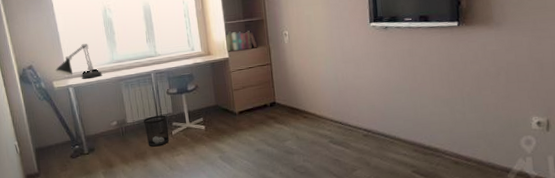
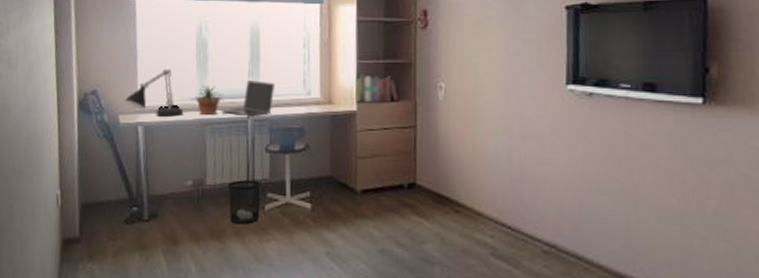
potted plant: none [106,52,132,75] -> present [190,85,225,116]
laptop: none [130,44,168,72] -> present [221,80,274,117]

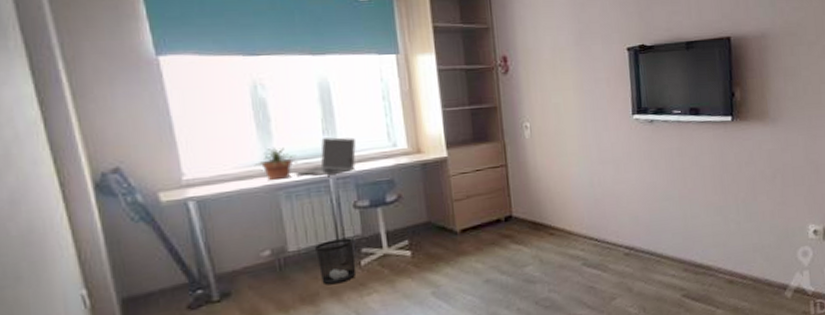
desk lamp: present [123,69,184,117] -> none [162,135,248,188]
books: present [355,74,399,102] -> none [443,121,489,148]

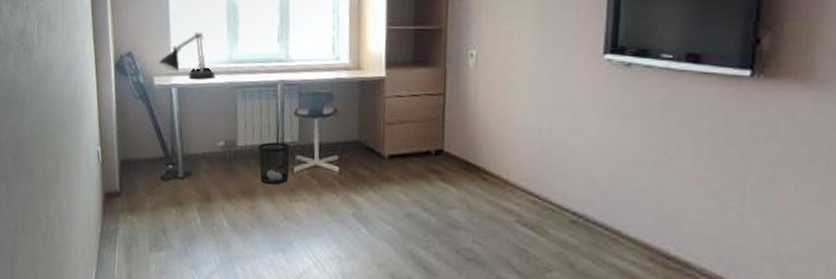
desk lamp: none [162,135,248,188] -> present [158,33,216,80]
potted plant: present [254,147,298,181] -> none [221,49,255,79]
laptop: present [295,137,356,176] -> none [251,45,304,81]

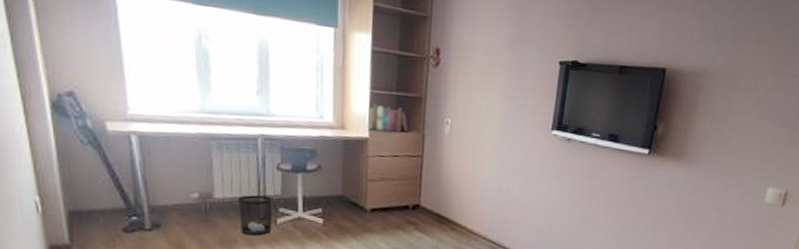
desk lamp: present [158,33,216,80] -> none [110,77,185,129]
books: none [384,40,429,69] -> present [368,104,409,133]

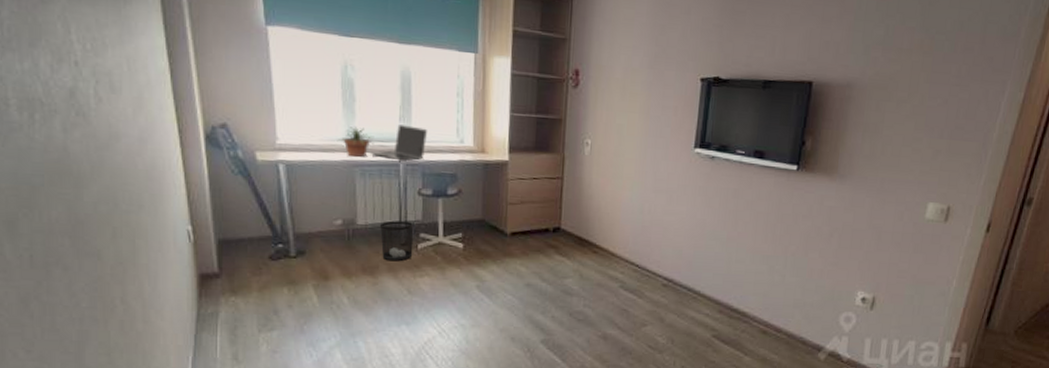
potted plant: none [192,99,231,131] -> present [337,127,375,158]
laptop: none [228,98,286,135] -> present [371,125,427,161]
books: present [368,104,409,133] -> none [508,126,549,155]

